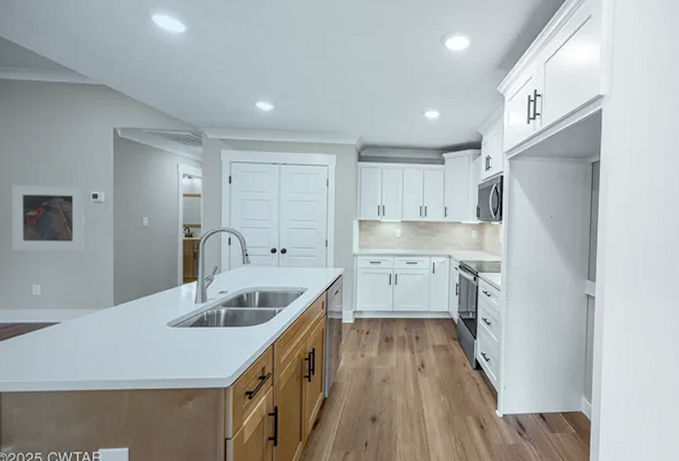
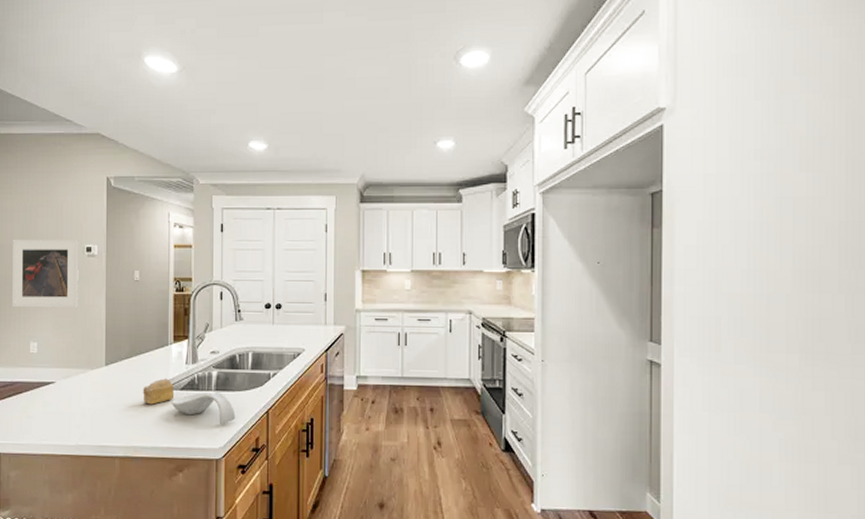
cake slice: none [152,316,183,341] -> present [143,378,173,405]
spoon rest: none [182,328,243,357] -> present [172,392,236,425]

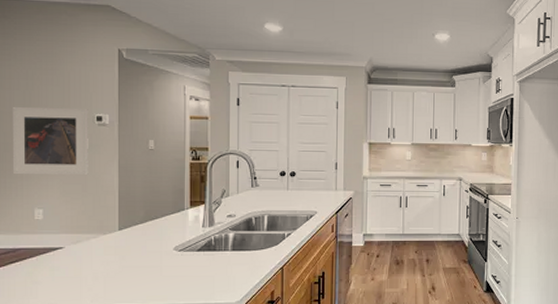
cake slice: present [143,378,173,405] -> none [158,241,190,266]
spoon rest: present [172,392,236,425] -> none [189,252,252,281]

